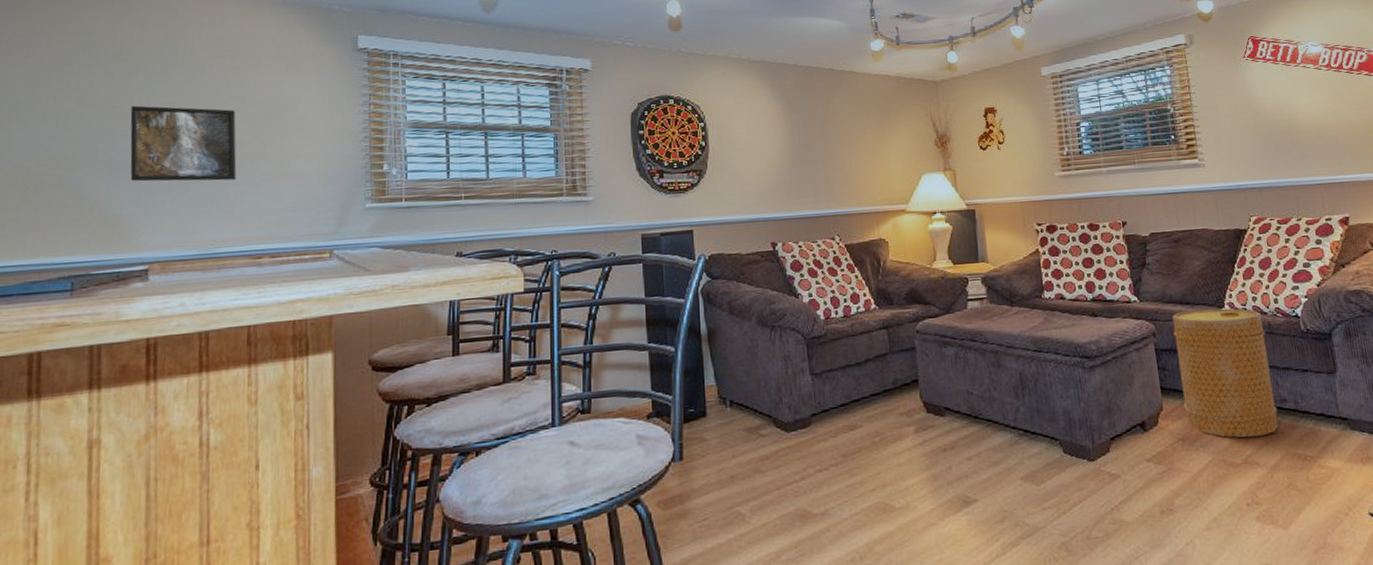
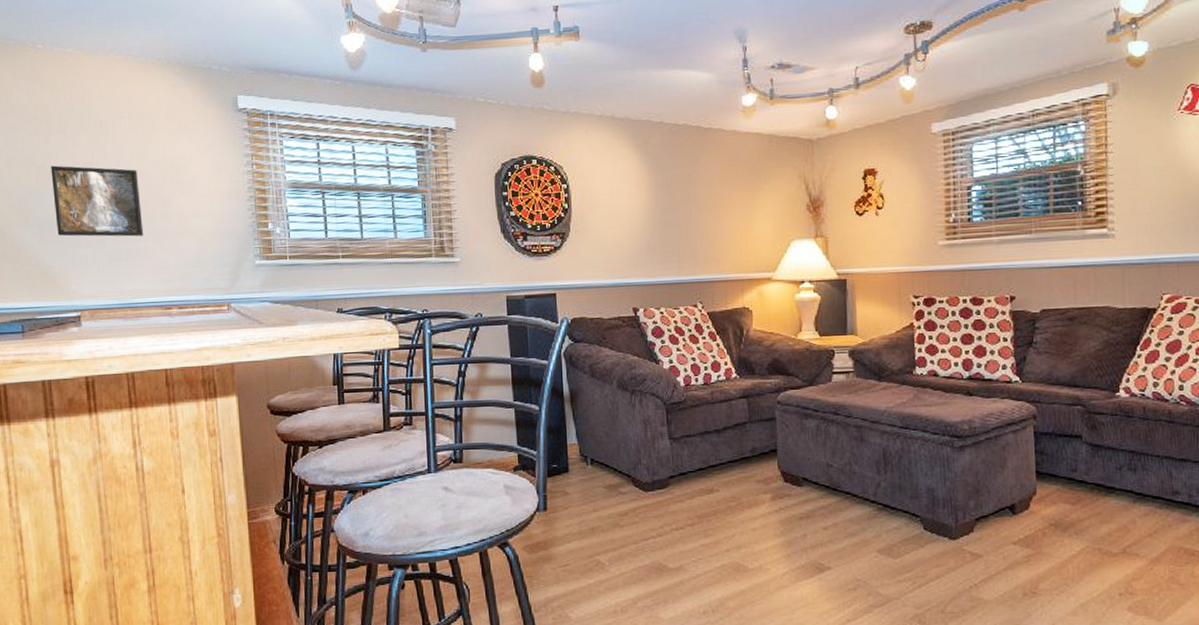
basket: present [1172,308,1279,438] -> none [1056,392,1167,528]

